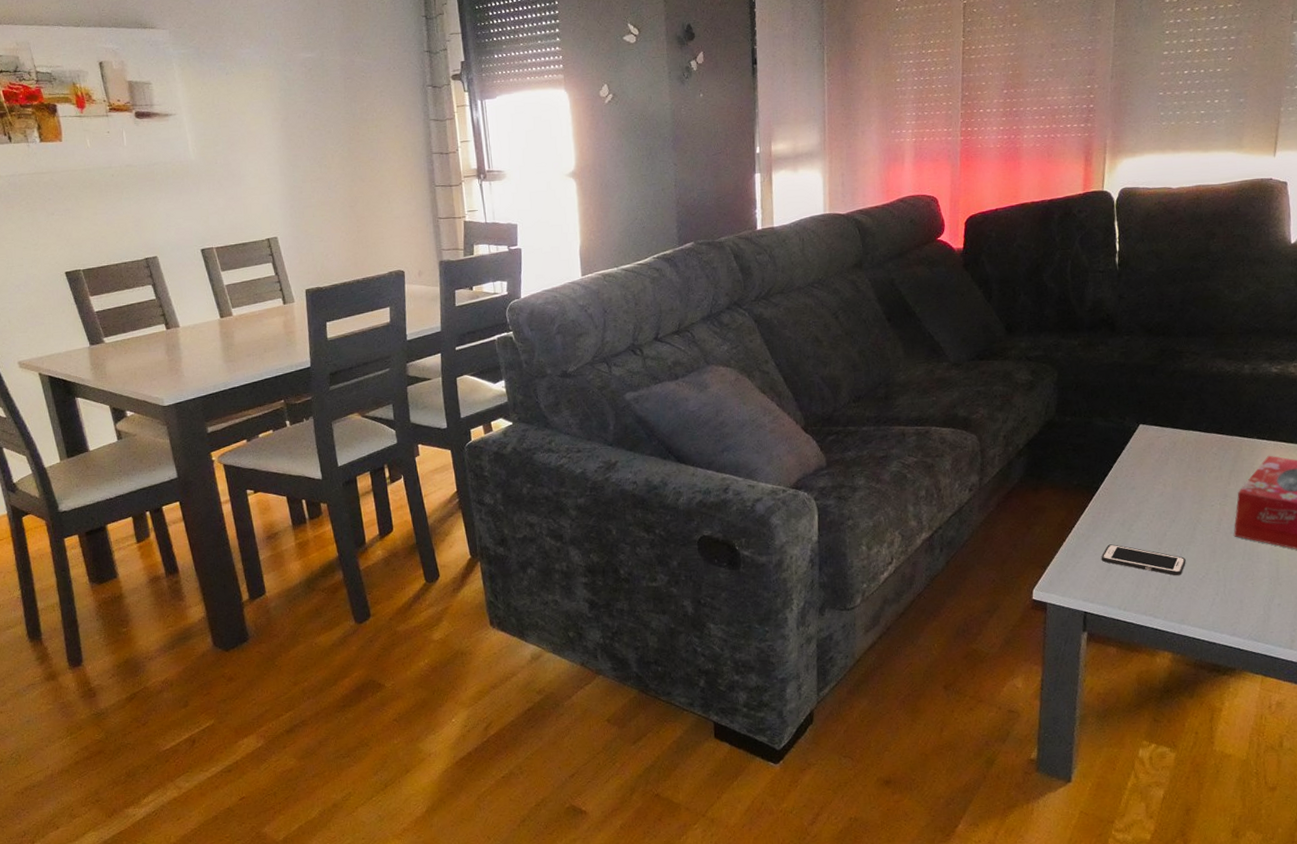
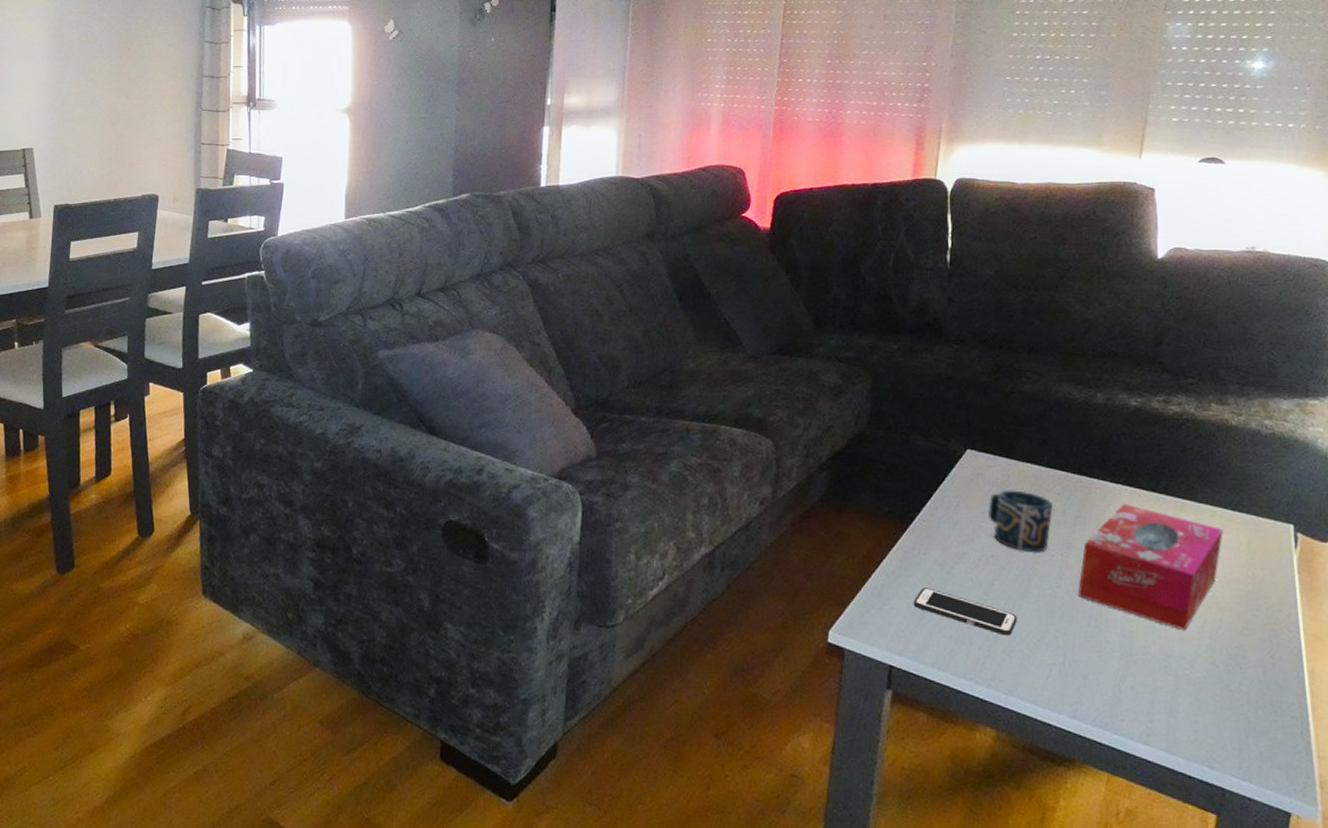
cup: none [1159,454,1212,505] -> present [988,490,1053,552]

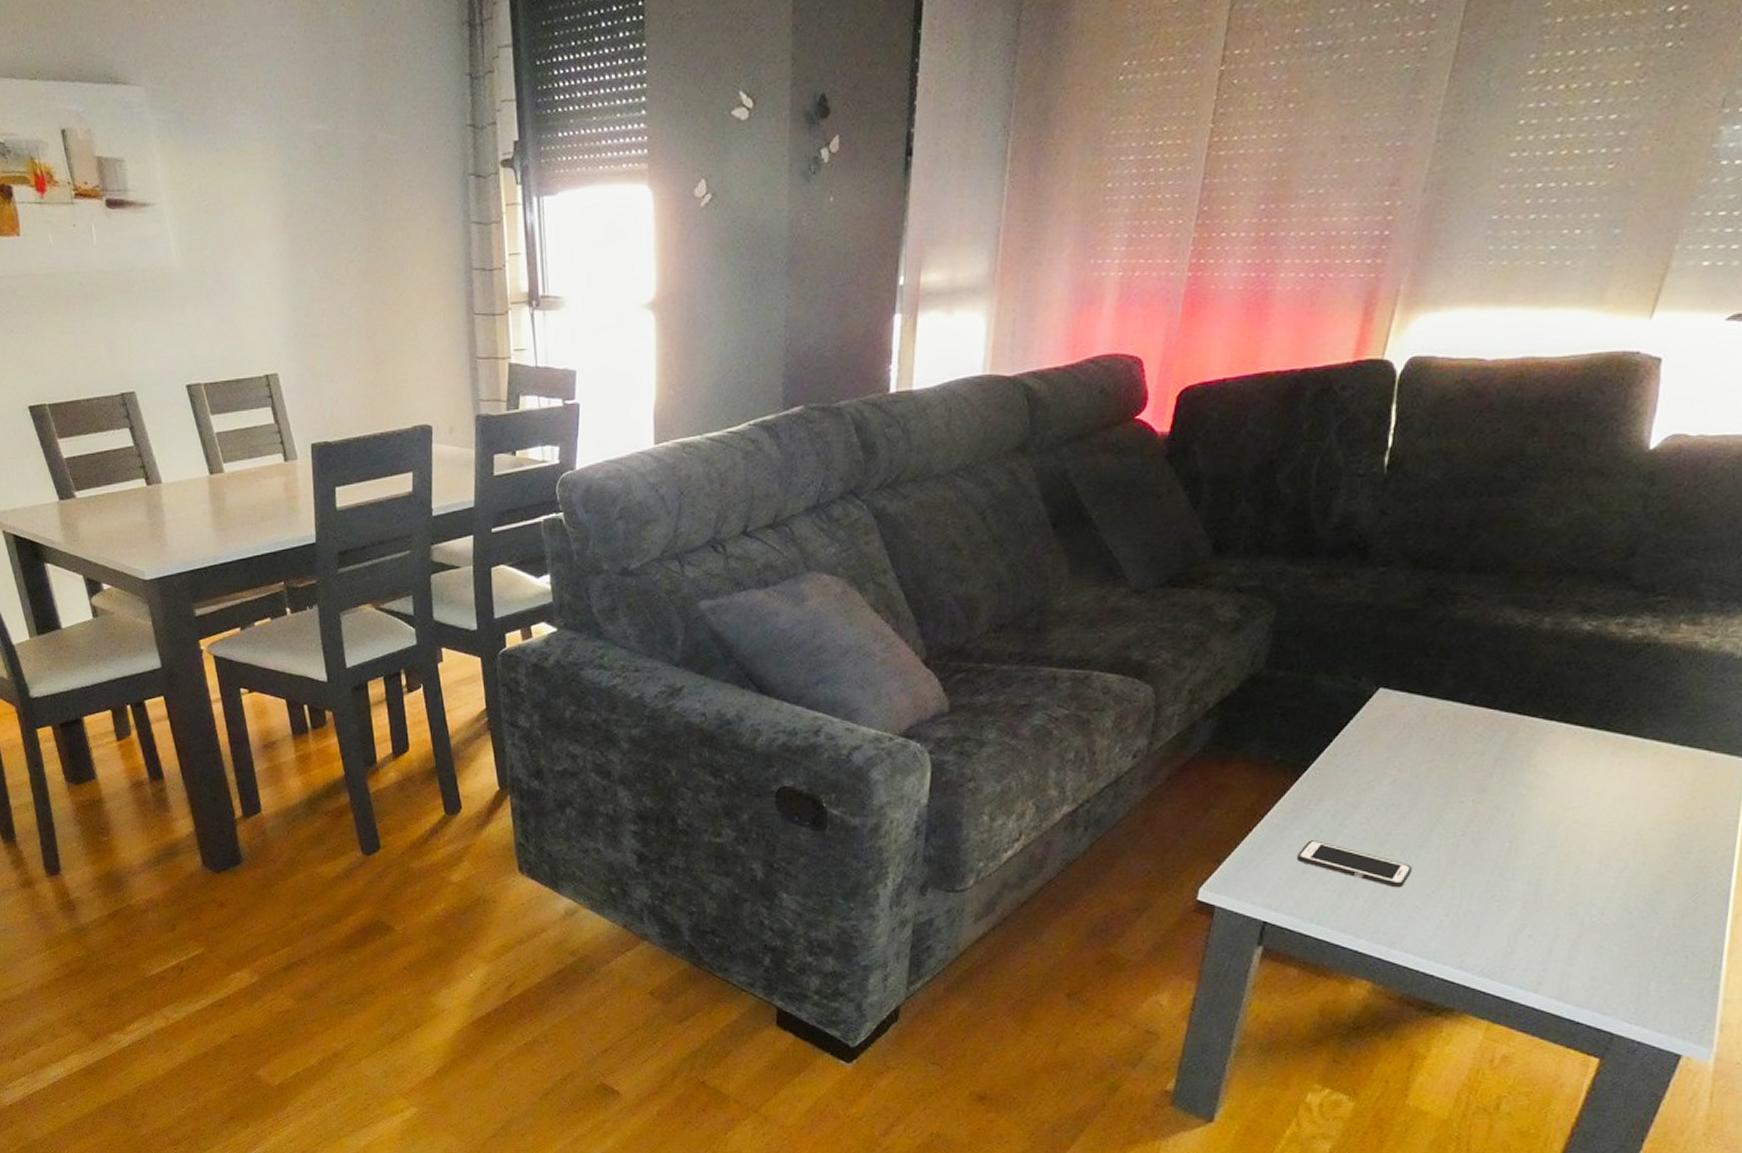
cup: present [988,490,1053,552] -> none [1395,732,1471,799]
tissue box: present [1077,503,1223,631] -> none [1484,742,1666,877]

